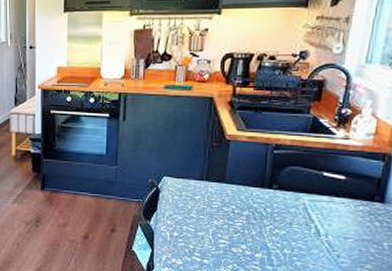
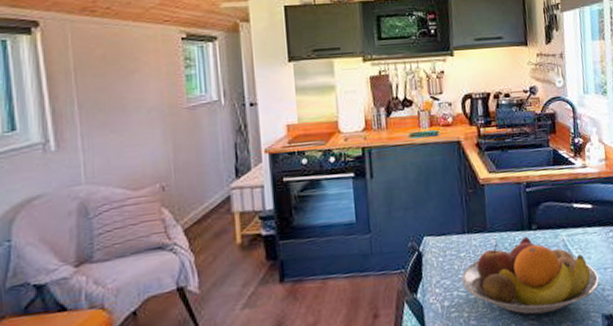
fruit bowl: none [193,193,337,263] -> present [462,236,600,315]

